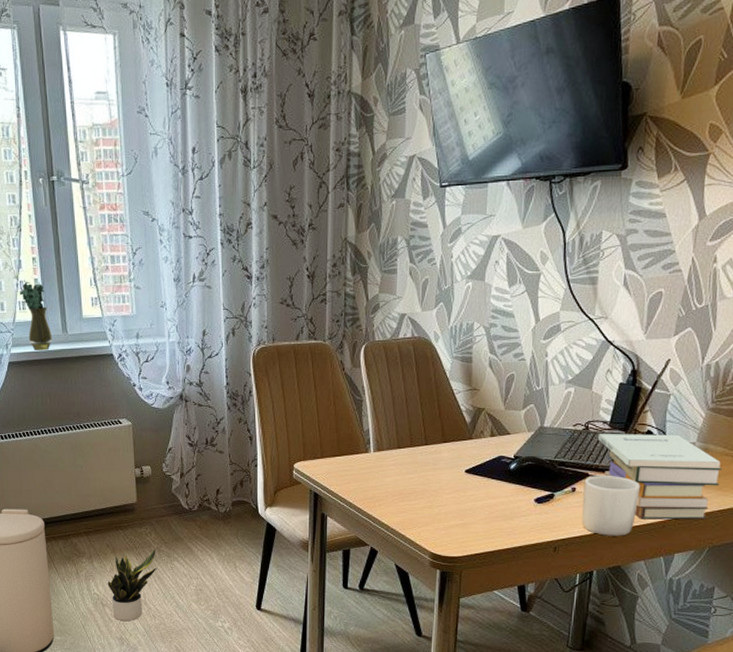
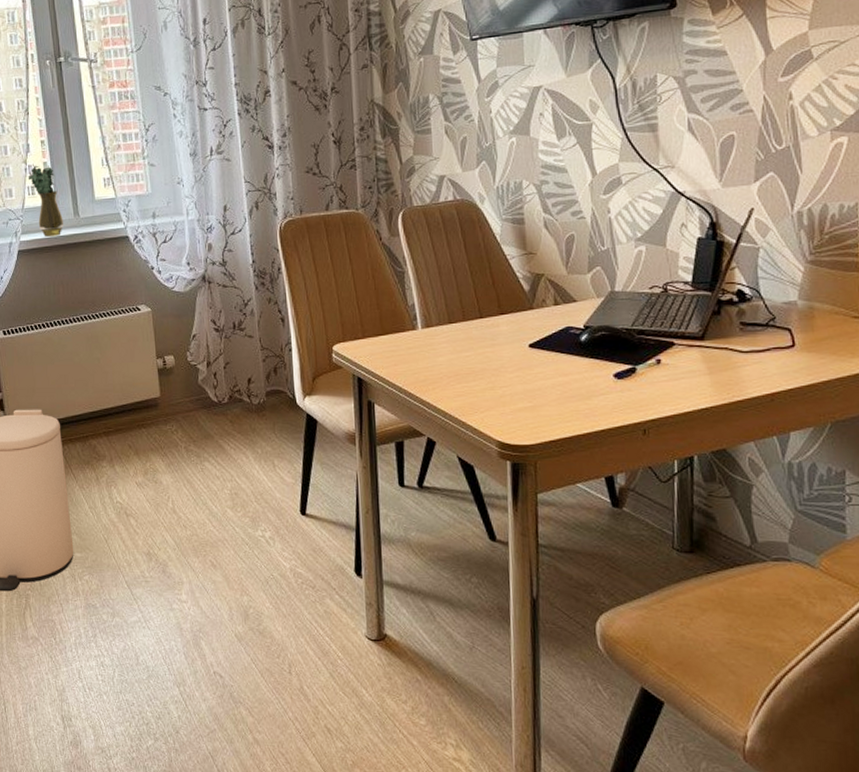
potted plant: present [107,548,157,622] -> none [131,447,186,534]
mug: present [582,476,641,536] -> none [670,343,739,414]
books: present [597,434,722,520] -> none [679,292,833,393]

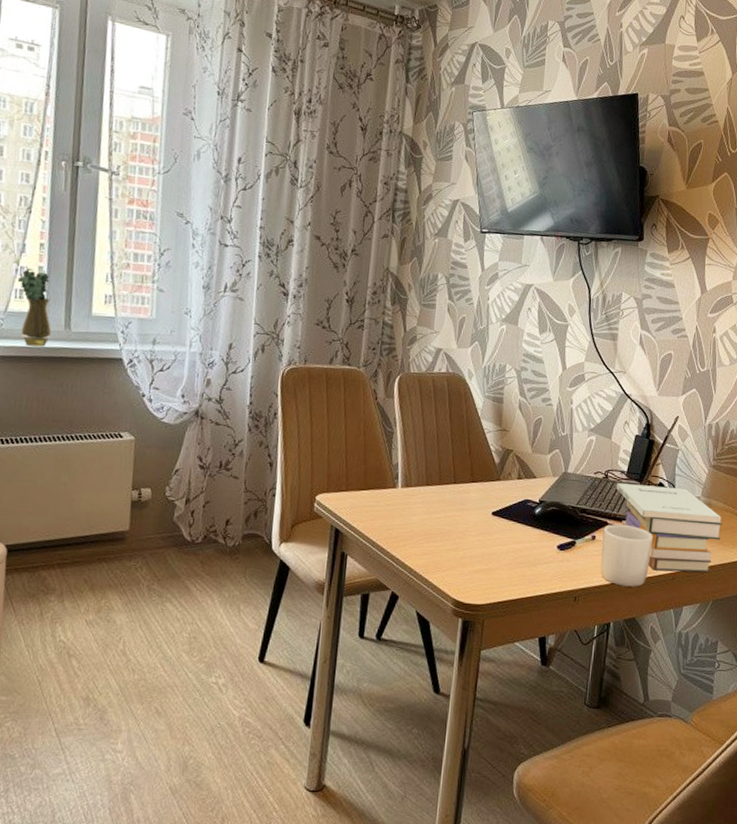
mug: none [670,343,739,414] -> present [600,524,654,587]
books: none [679,292,833,393] -> present [616,483,722,573]

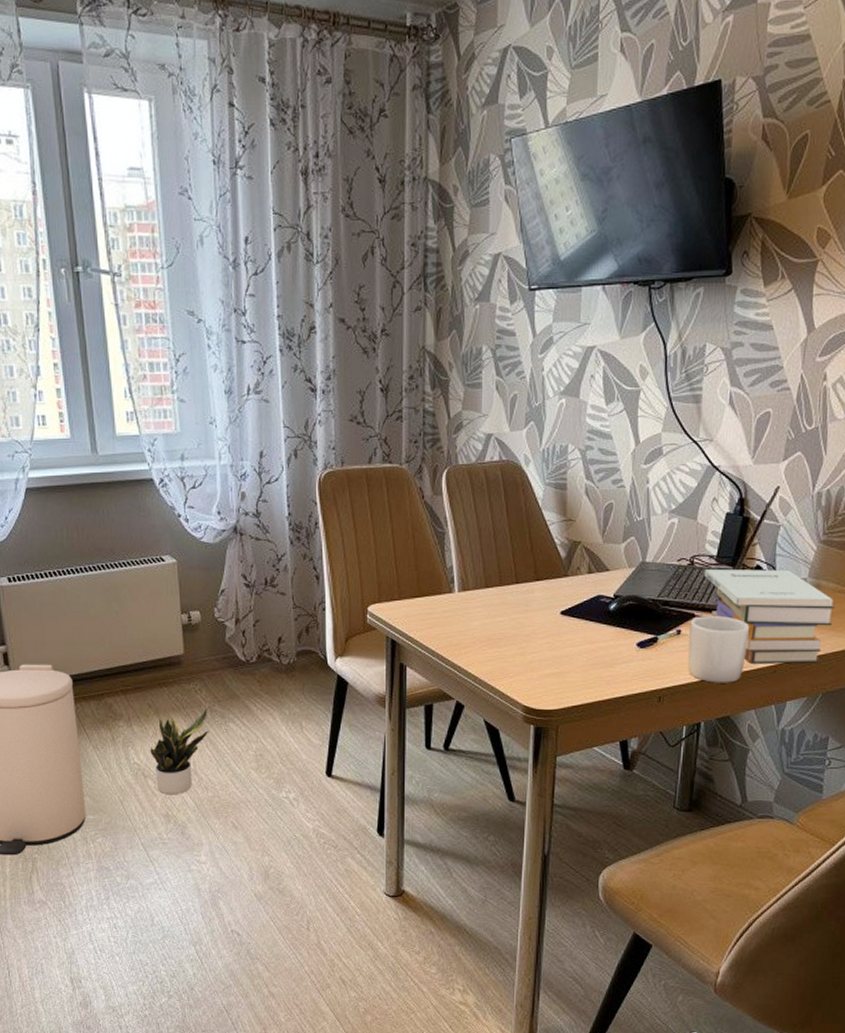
vase: present [17,266,51,347] -> none [38,390,79,474]
potted plant: none [78,586,146,677] -> present [150,707,209,795]

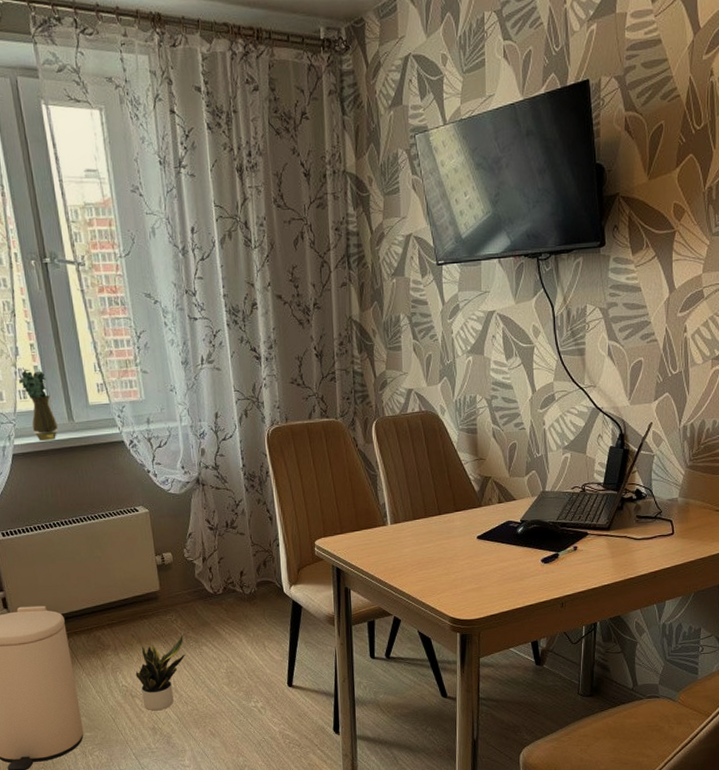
vase: none [38,390,79,474] -> present [18,368,58,441]
mug: present [688,616,750,683] -> none [584,533,633,589]
books: present [703,569,834,664] -> none [593,491,701,571]

